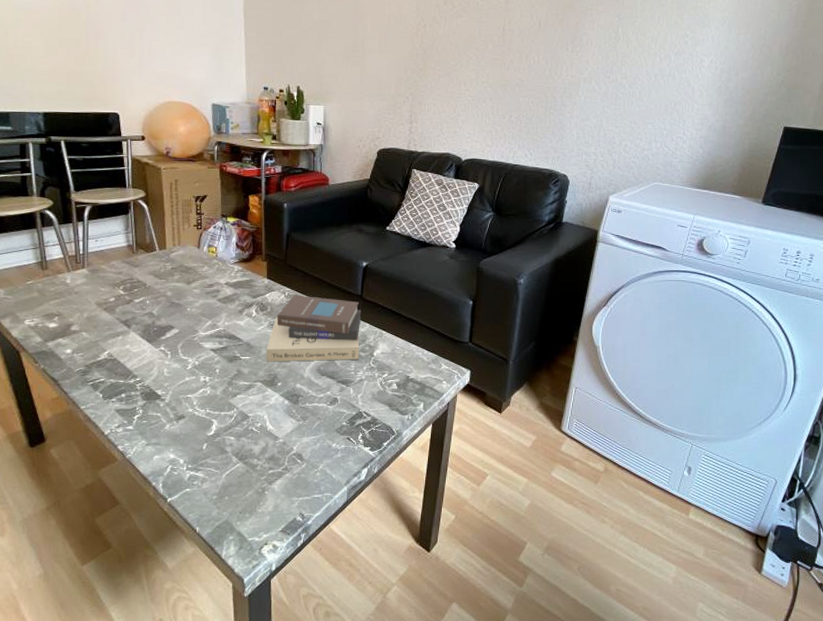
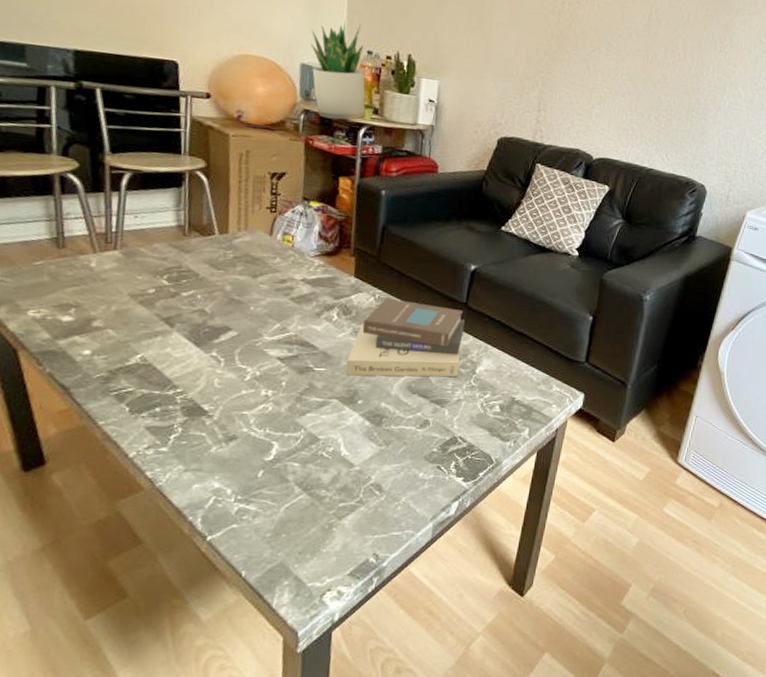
planter: none [218,65,266,148] -> present [311,21,366,120]

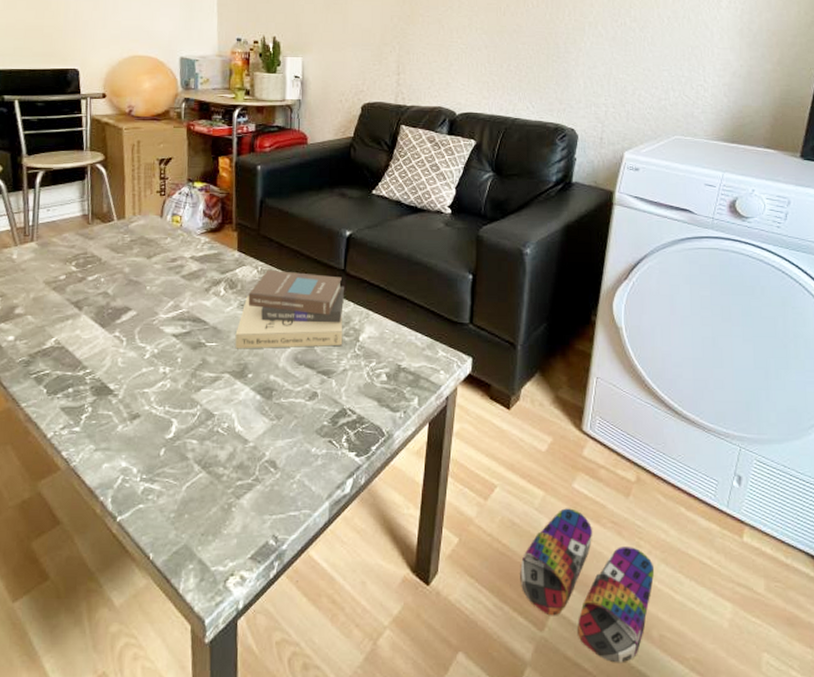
planter: present [311,21,366,120] -> none [187,15,238,104]
slippers: none [607,529,724,658] -> present [520,508,654,663]

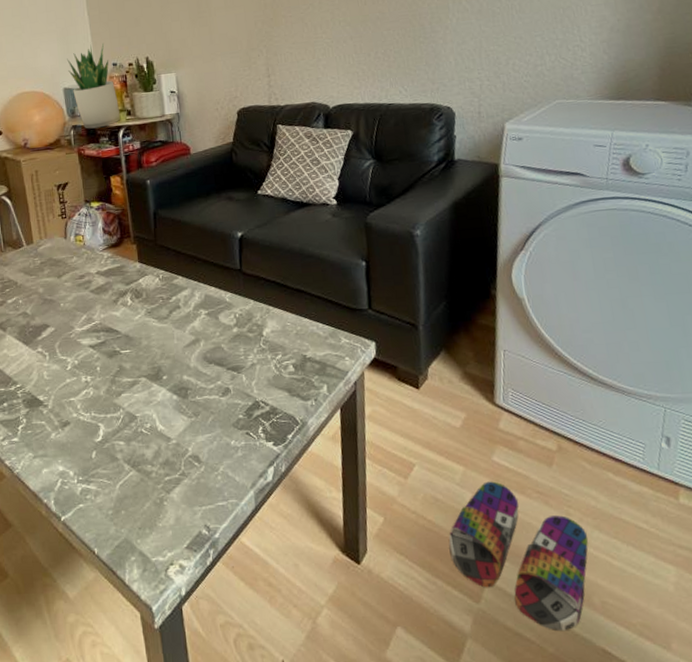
planter: none [187,15,238,104] -> present [67,44,121,129]
books: present [235,269,345,349] -> none [146,276,248,354]

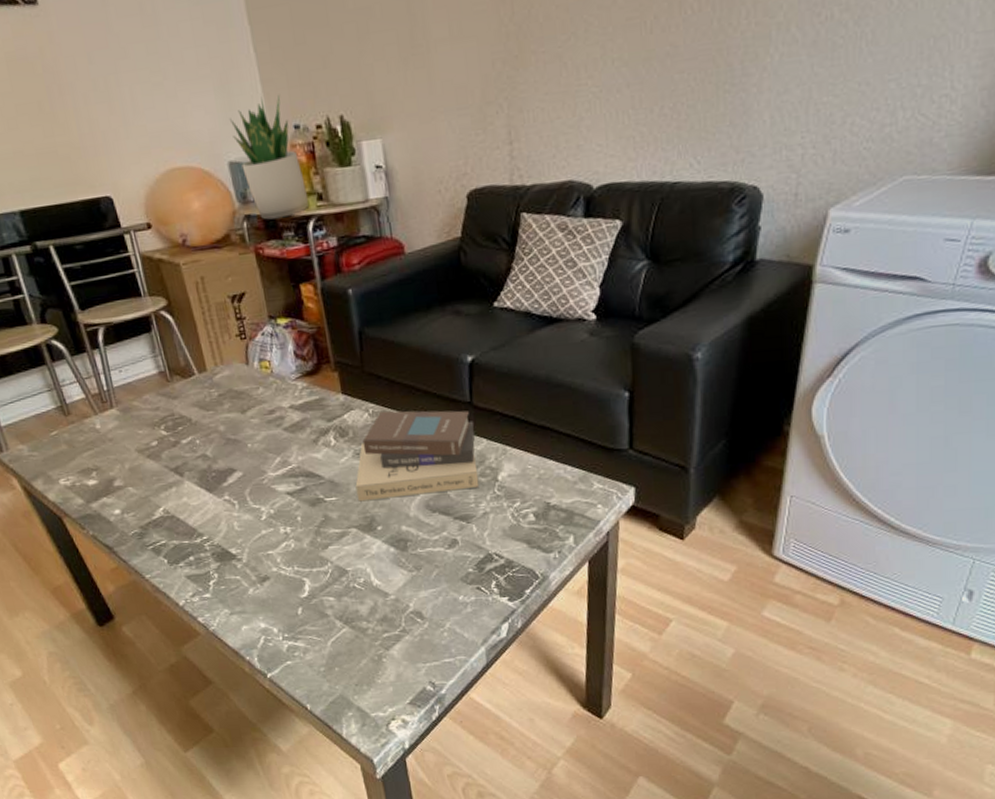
books: none [146,276,248,354] -> present [355,410,480,502]
slippers: present [449,481,588,632] -> none [703,637,859,780]

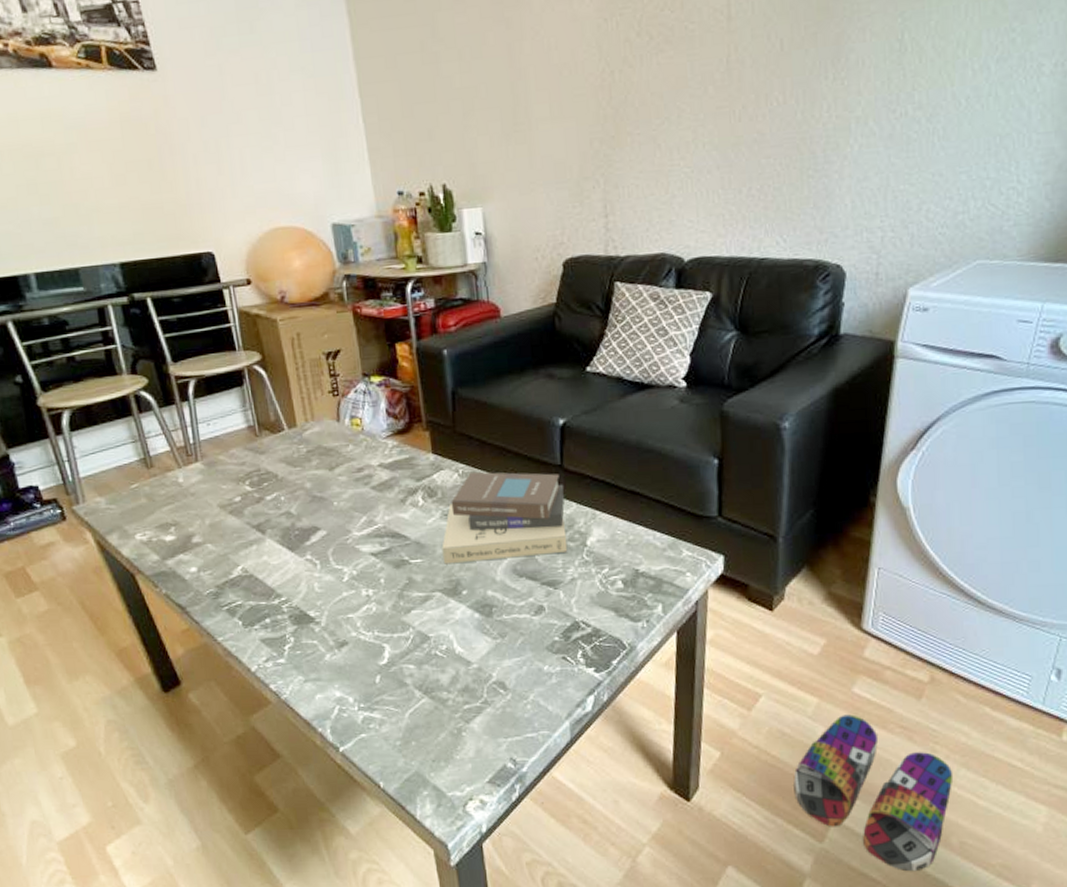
planter: present [230,96,310,220] -> none [336,164,409,280]
slippers: none [703,637,859,780] -> present [793,714,952,872]

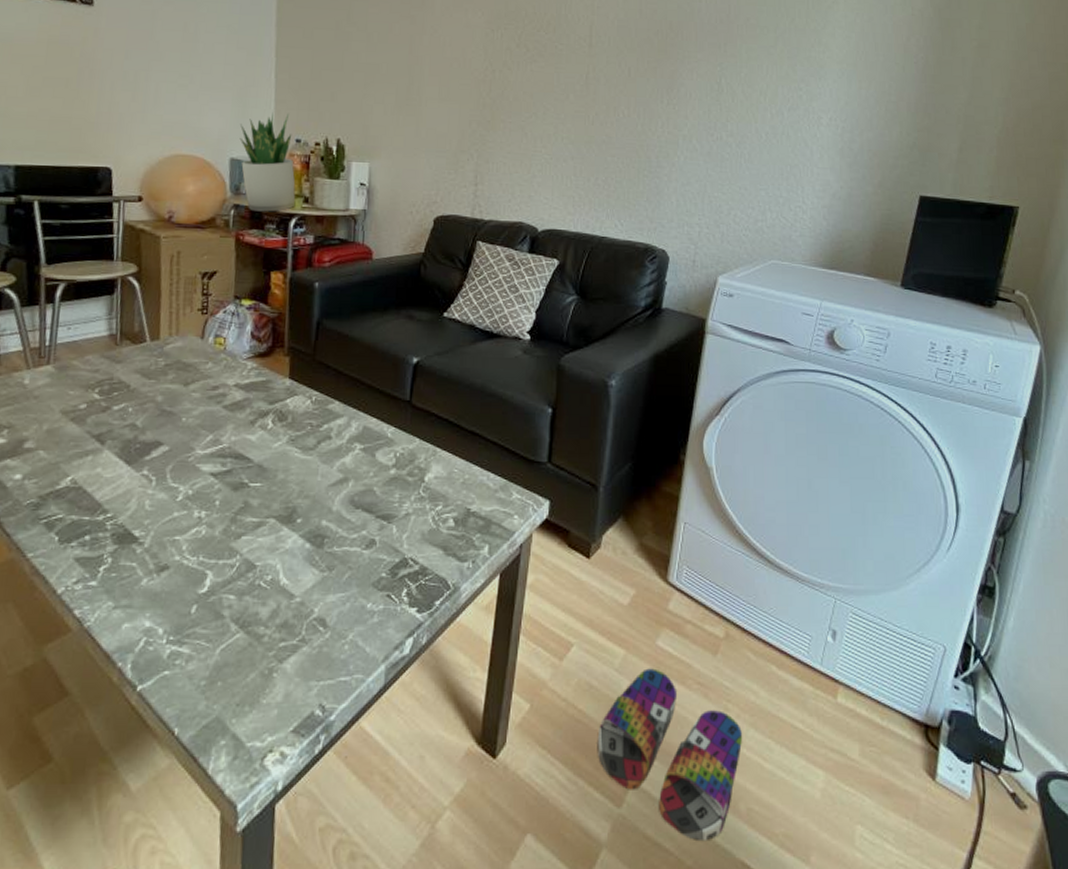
planter: none [336,164,409,280] -> present [239,112,296,212]
books: present [442,471,568,564] -> none [282,400,410,491]

